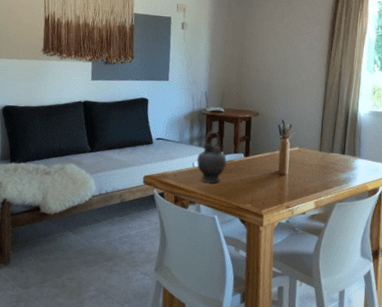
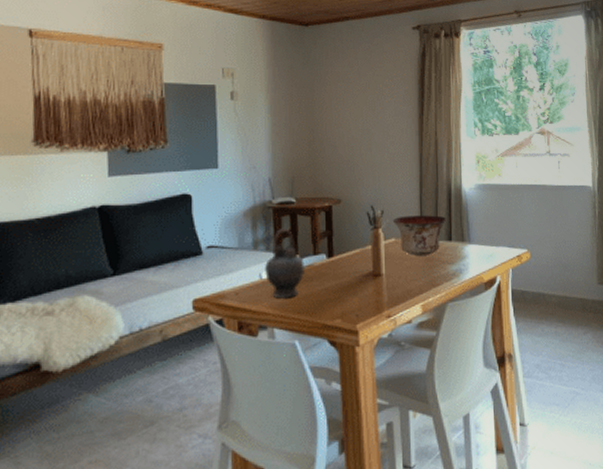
bowl: none [298,130,343,164] -> present [392,215,447,256]

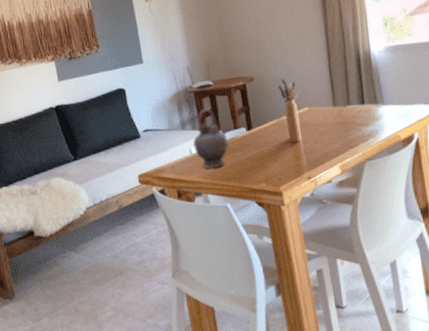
bowl: present [392,215,447,256] -> none [304,81,358,121]

